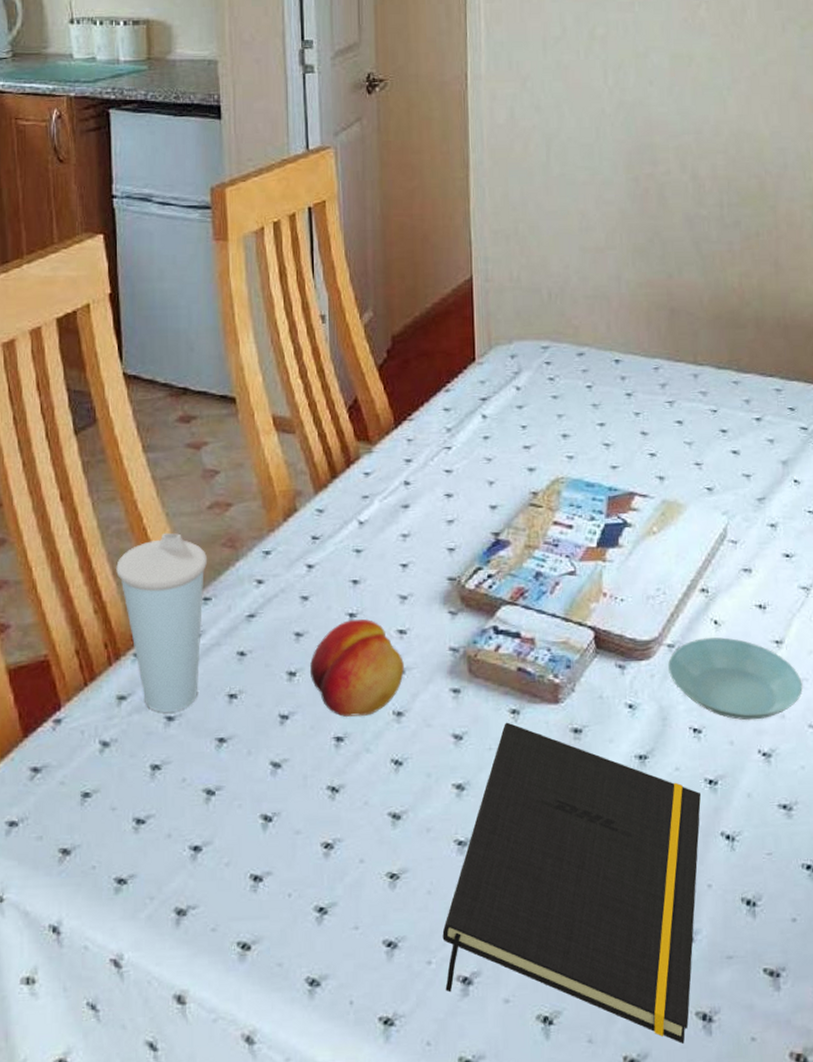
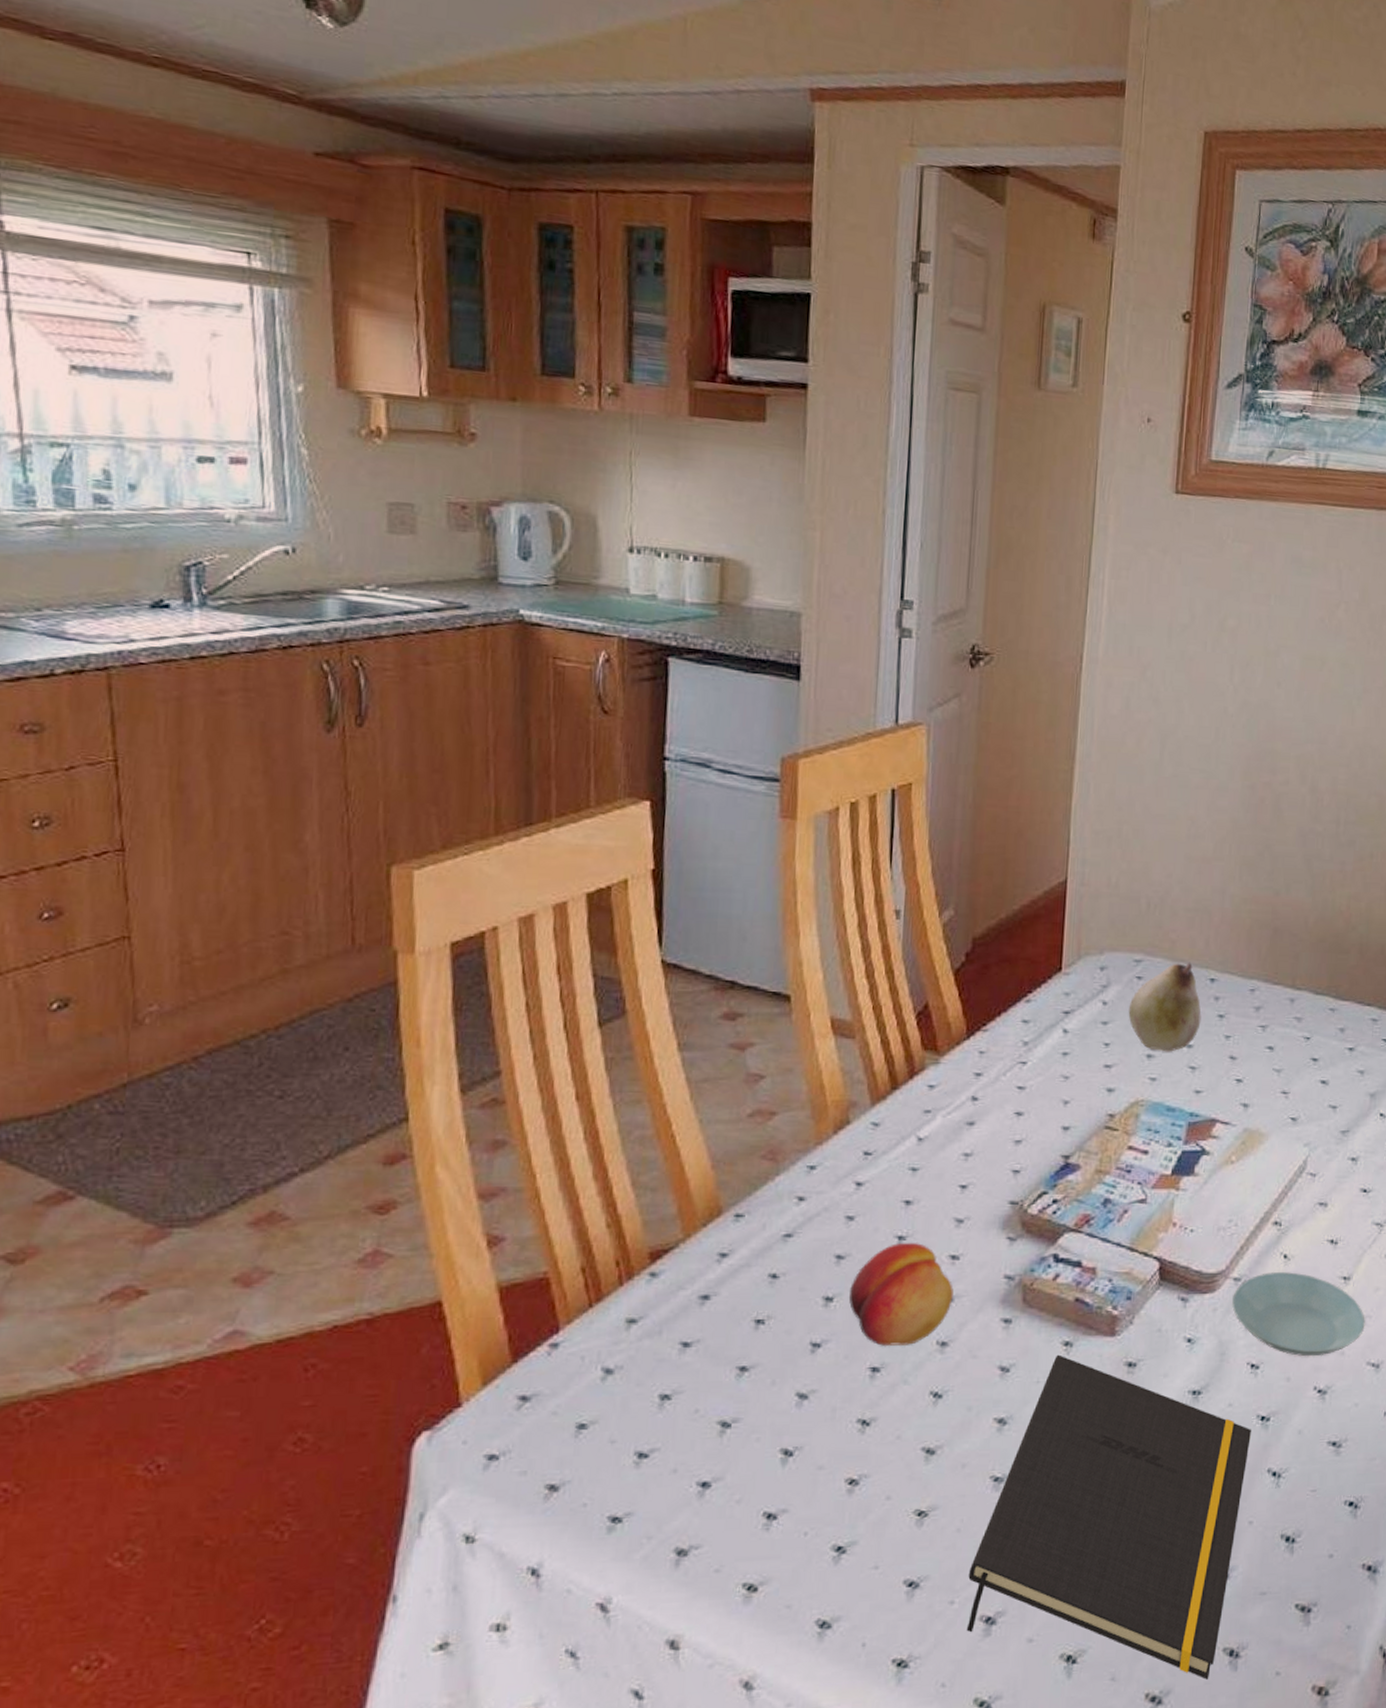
cup: present [116,532,208,713] -> none [636,1141,744,1339]
fruit: none [541,345,610,431] -> present [1128,962,1201,1052]

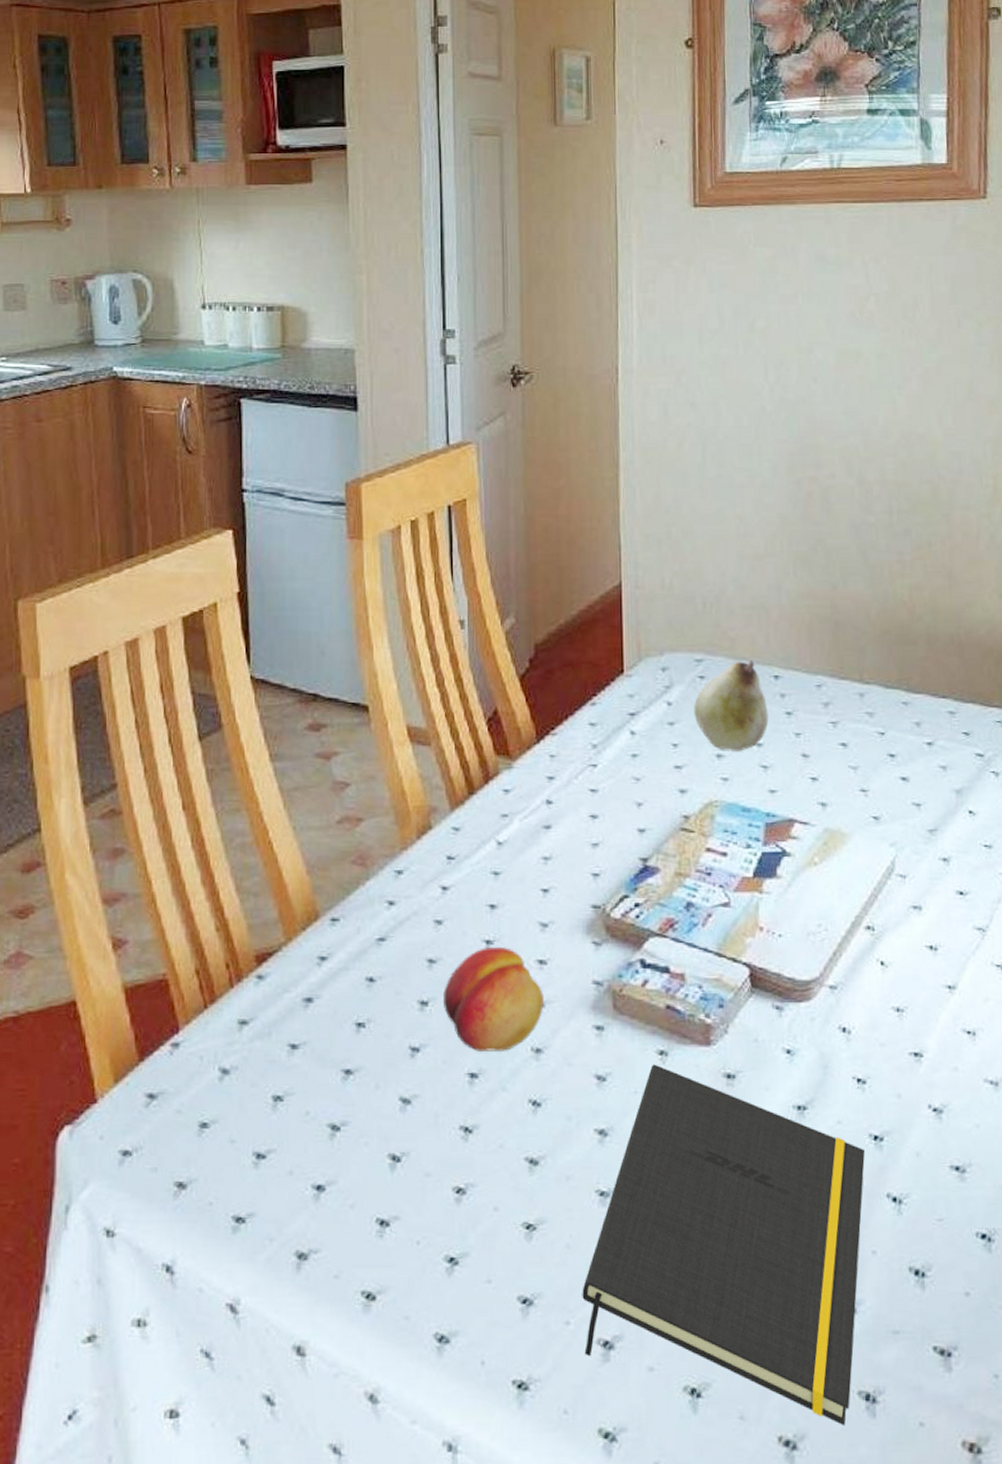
saucer: present [1232,1272,1365,1357] -> none [830,980,978,1072]

